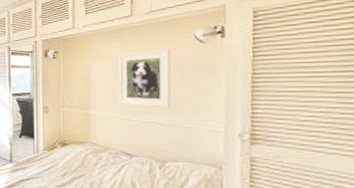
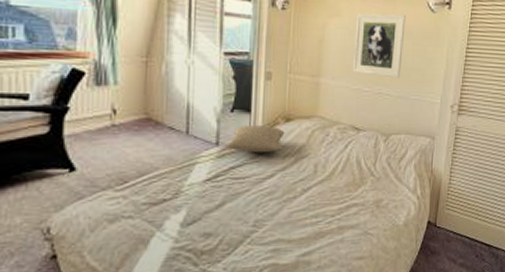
pillow: none [17,148,62,171] -> present [226,125,285,153]

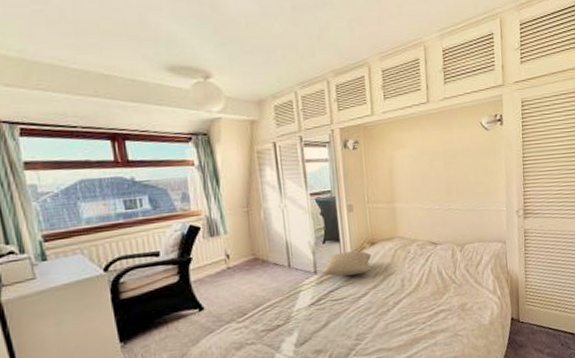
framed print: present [352,13,406,78] -> none [419,137,466,195]

